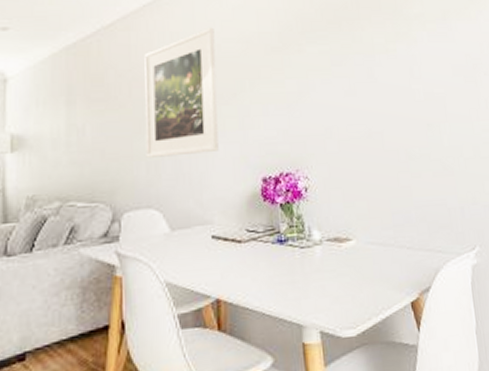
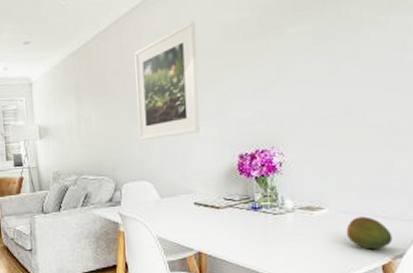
fruit: none [374,247,418,285] -> present [346,216,393,249]

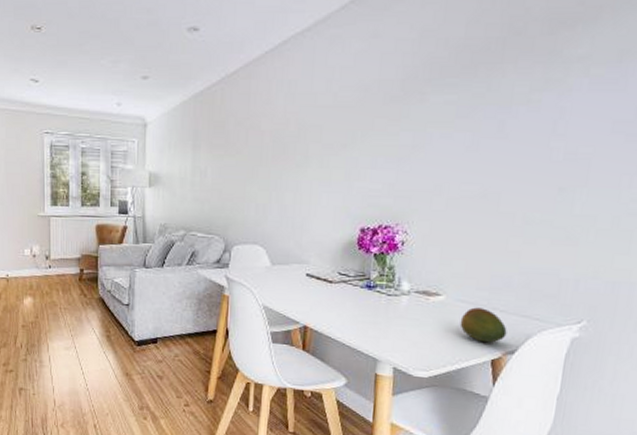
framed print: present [134,20,200,140] -> none [256,74,333,201]

